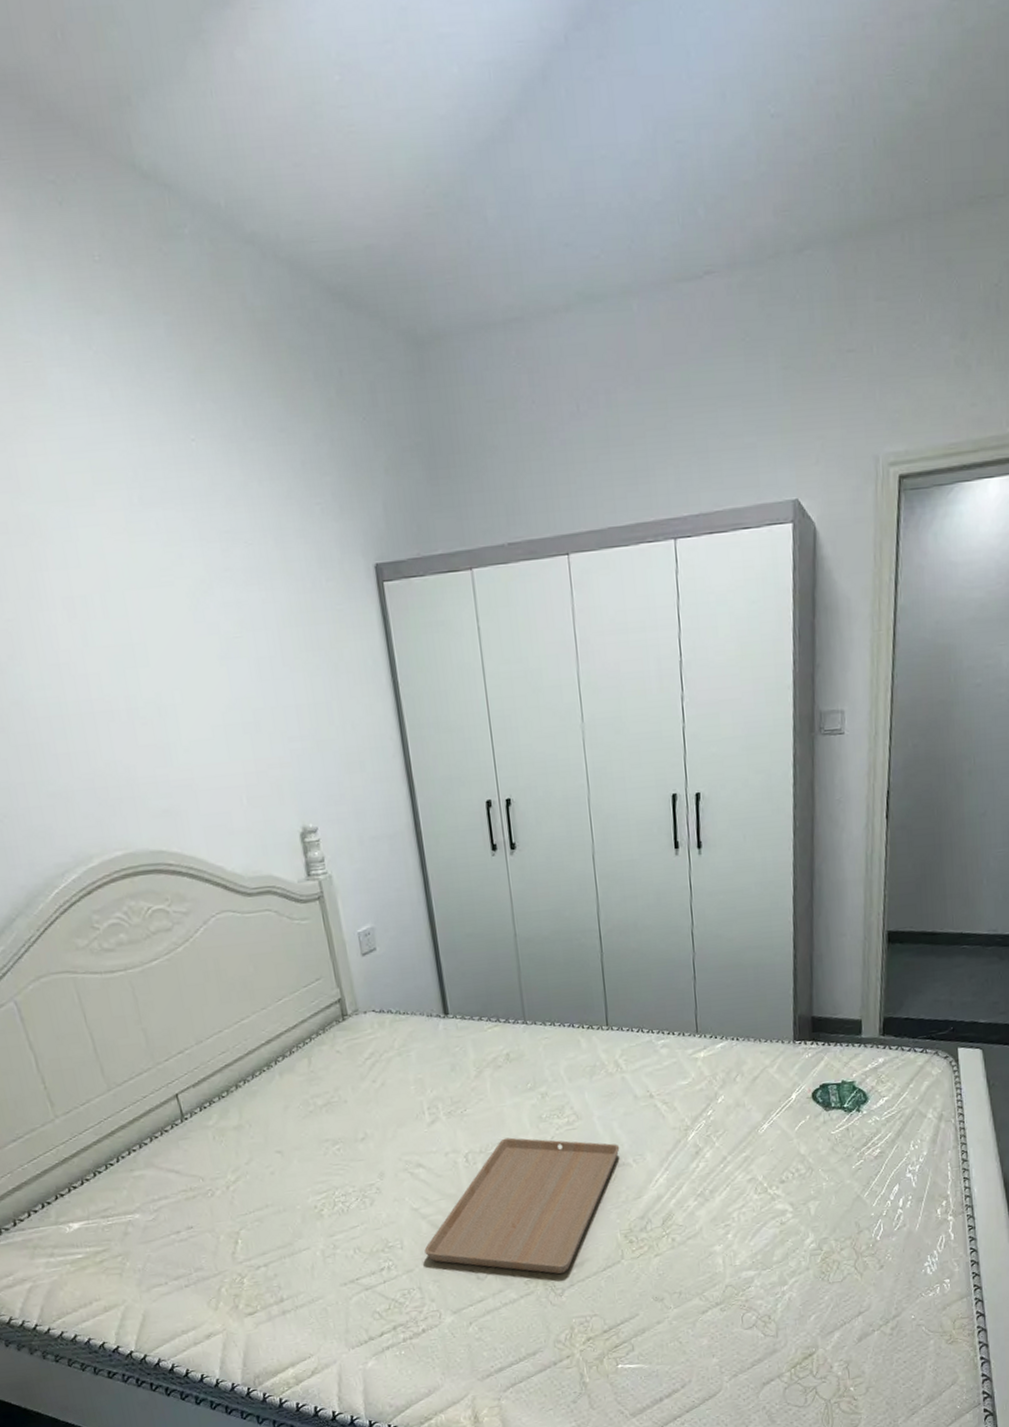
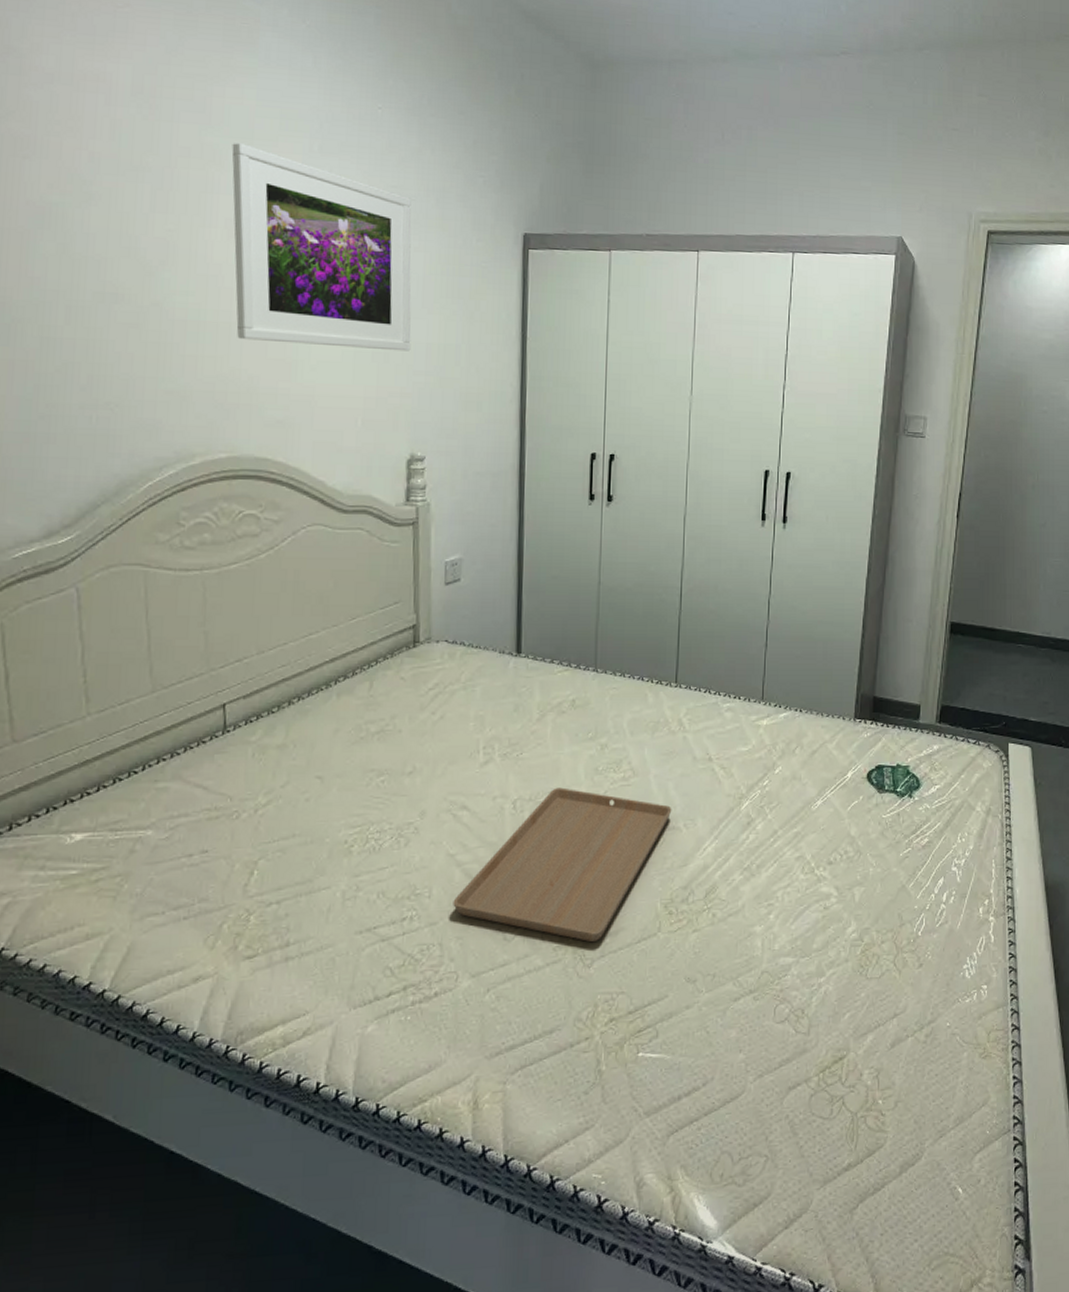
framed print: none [48,508,281,729] -> present [231,143,412,352]

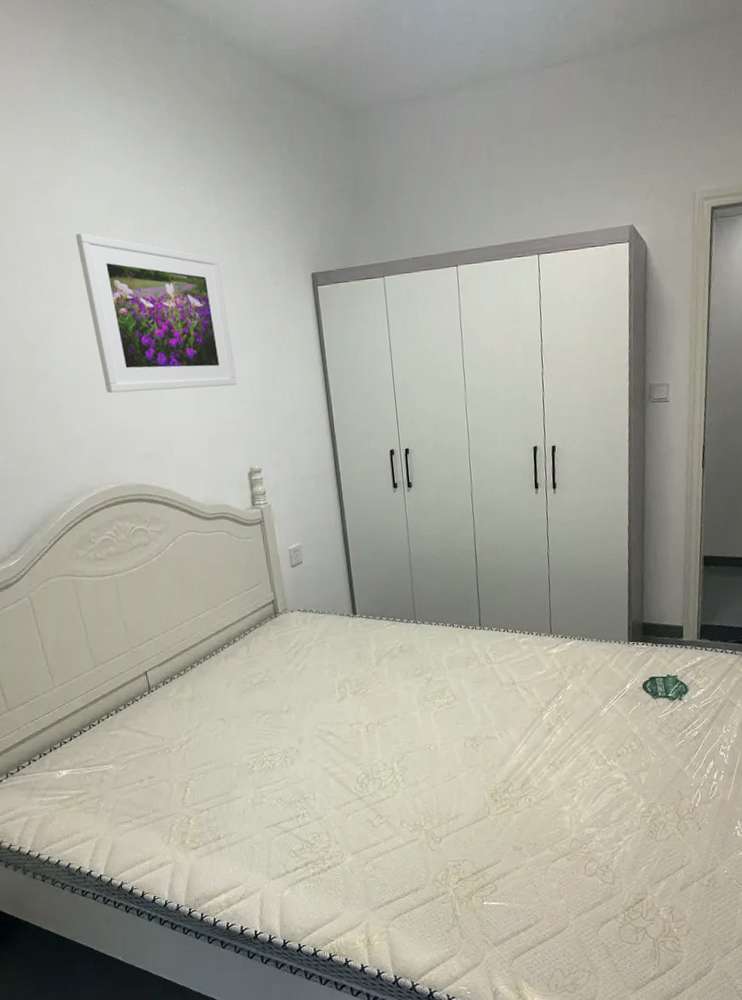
tray: present [453,787,672,943] -> none [332,713,489,825]

